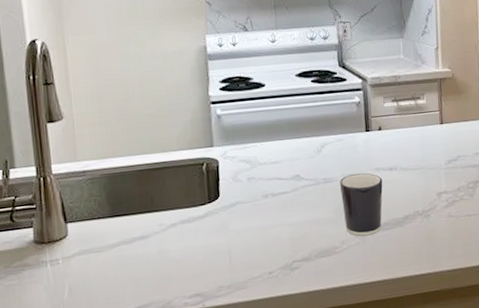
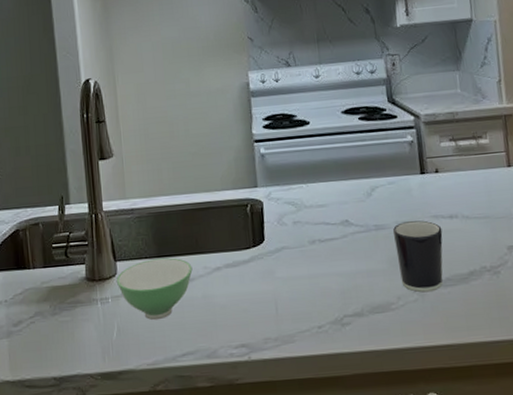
bowl: none [67,217,148,278] -> present [116,257,193,321]

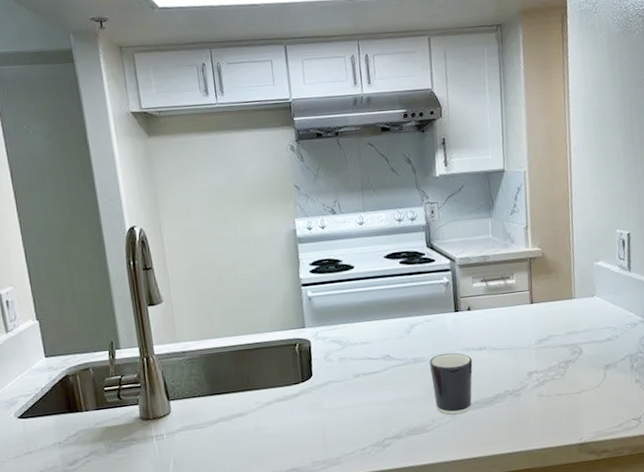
bowl: present [116,257,193,321] -> none [170,395,245,452]

